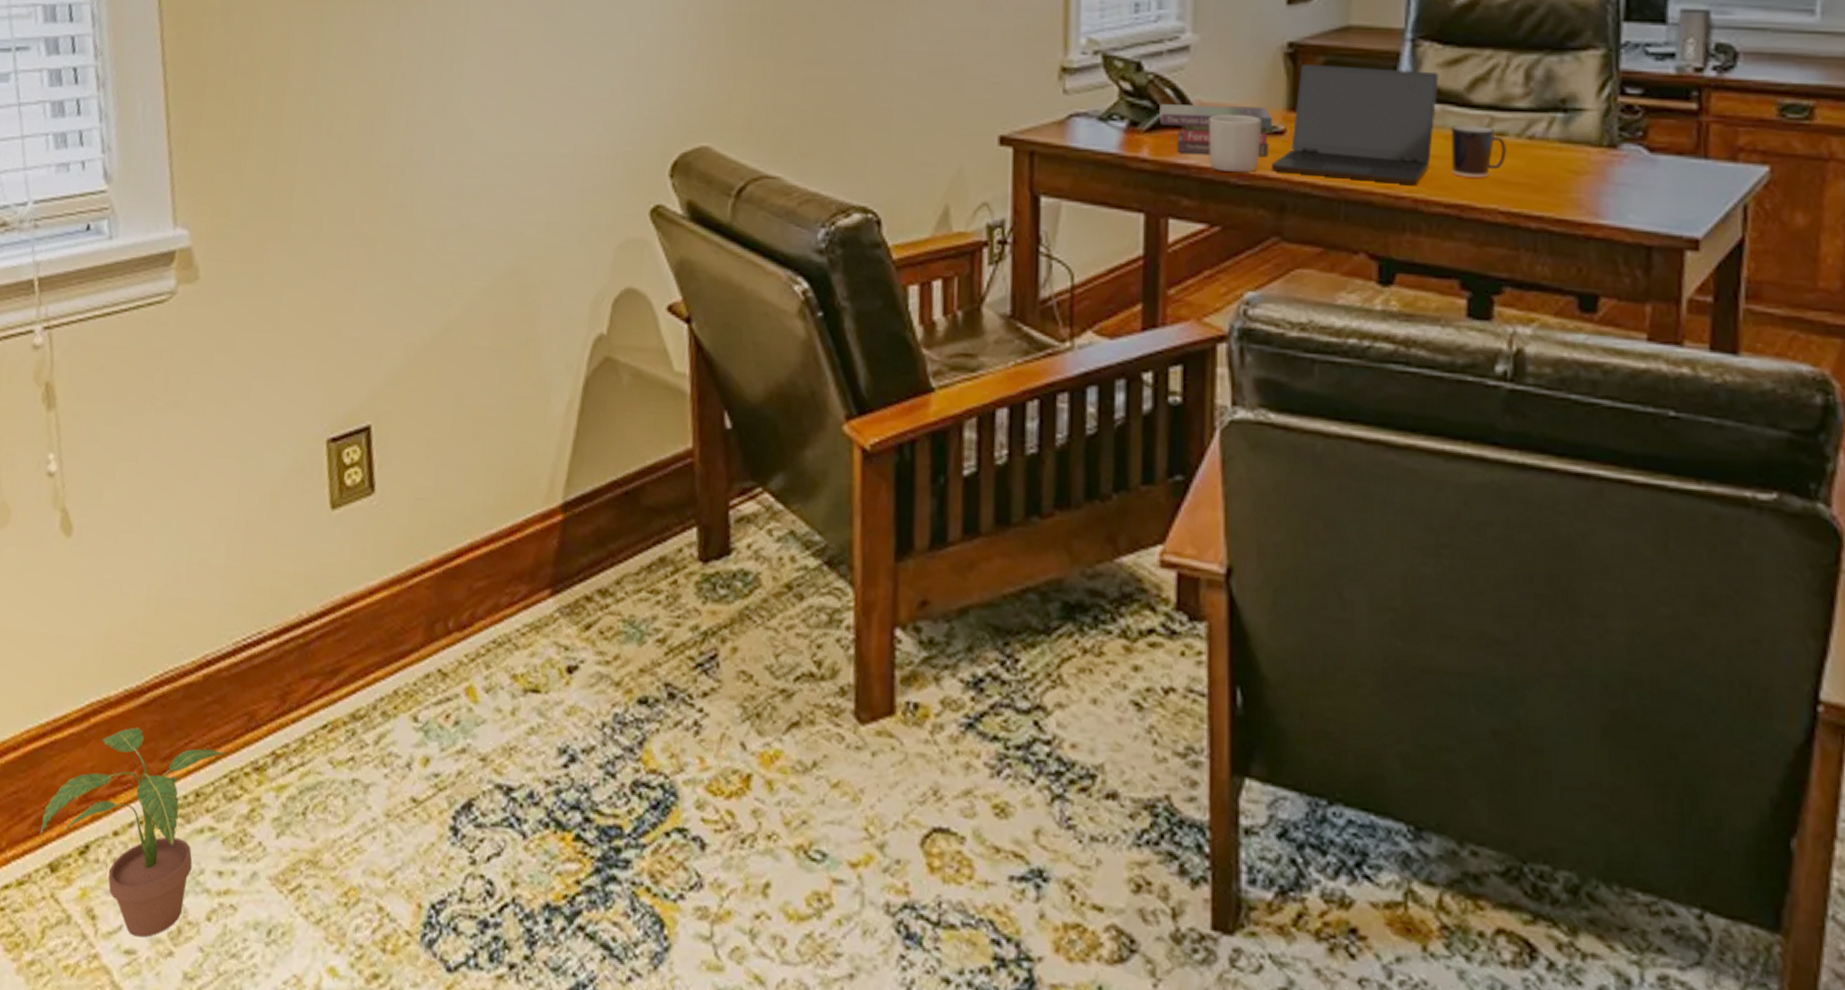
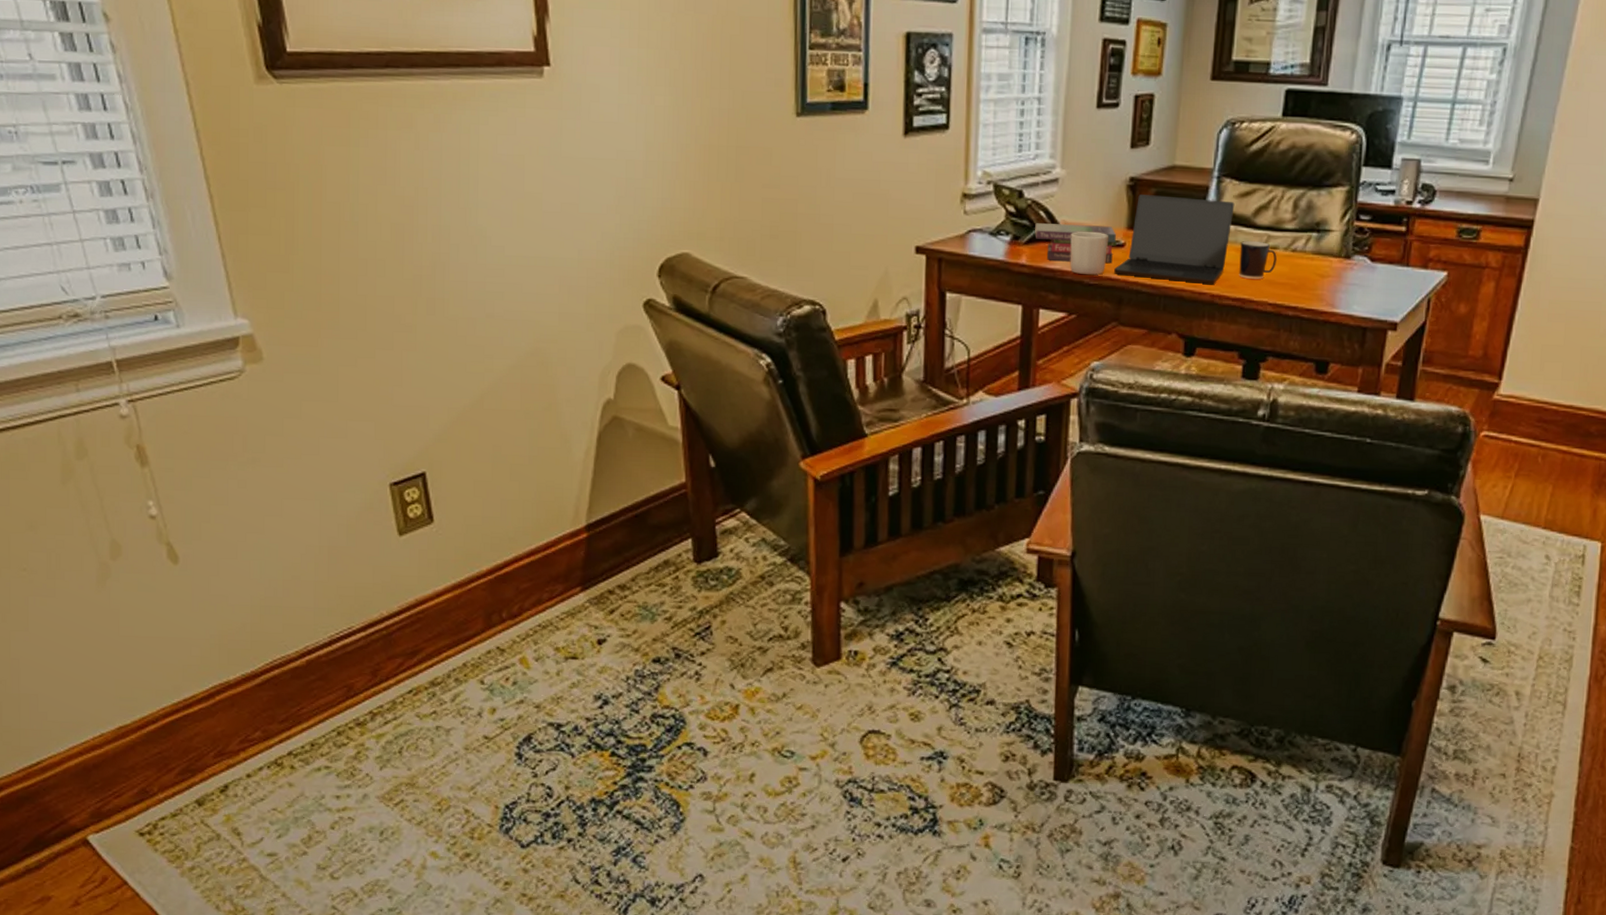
potted plant: present [39,727,227,938] -> none [185,701,333,844]

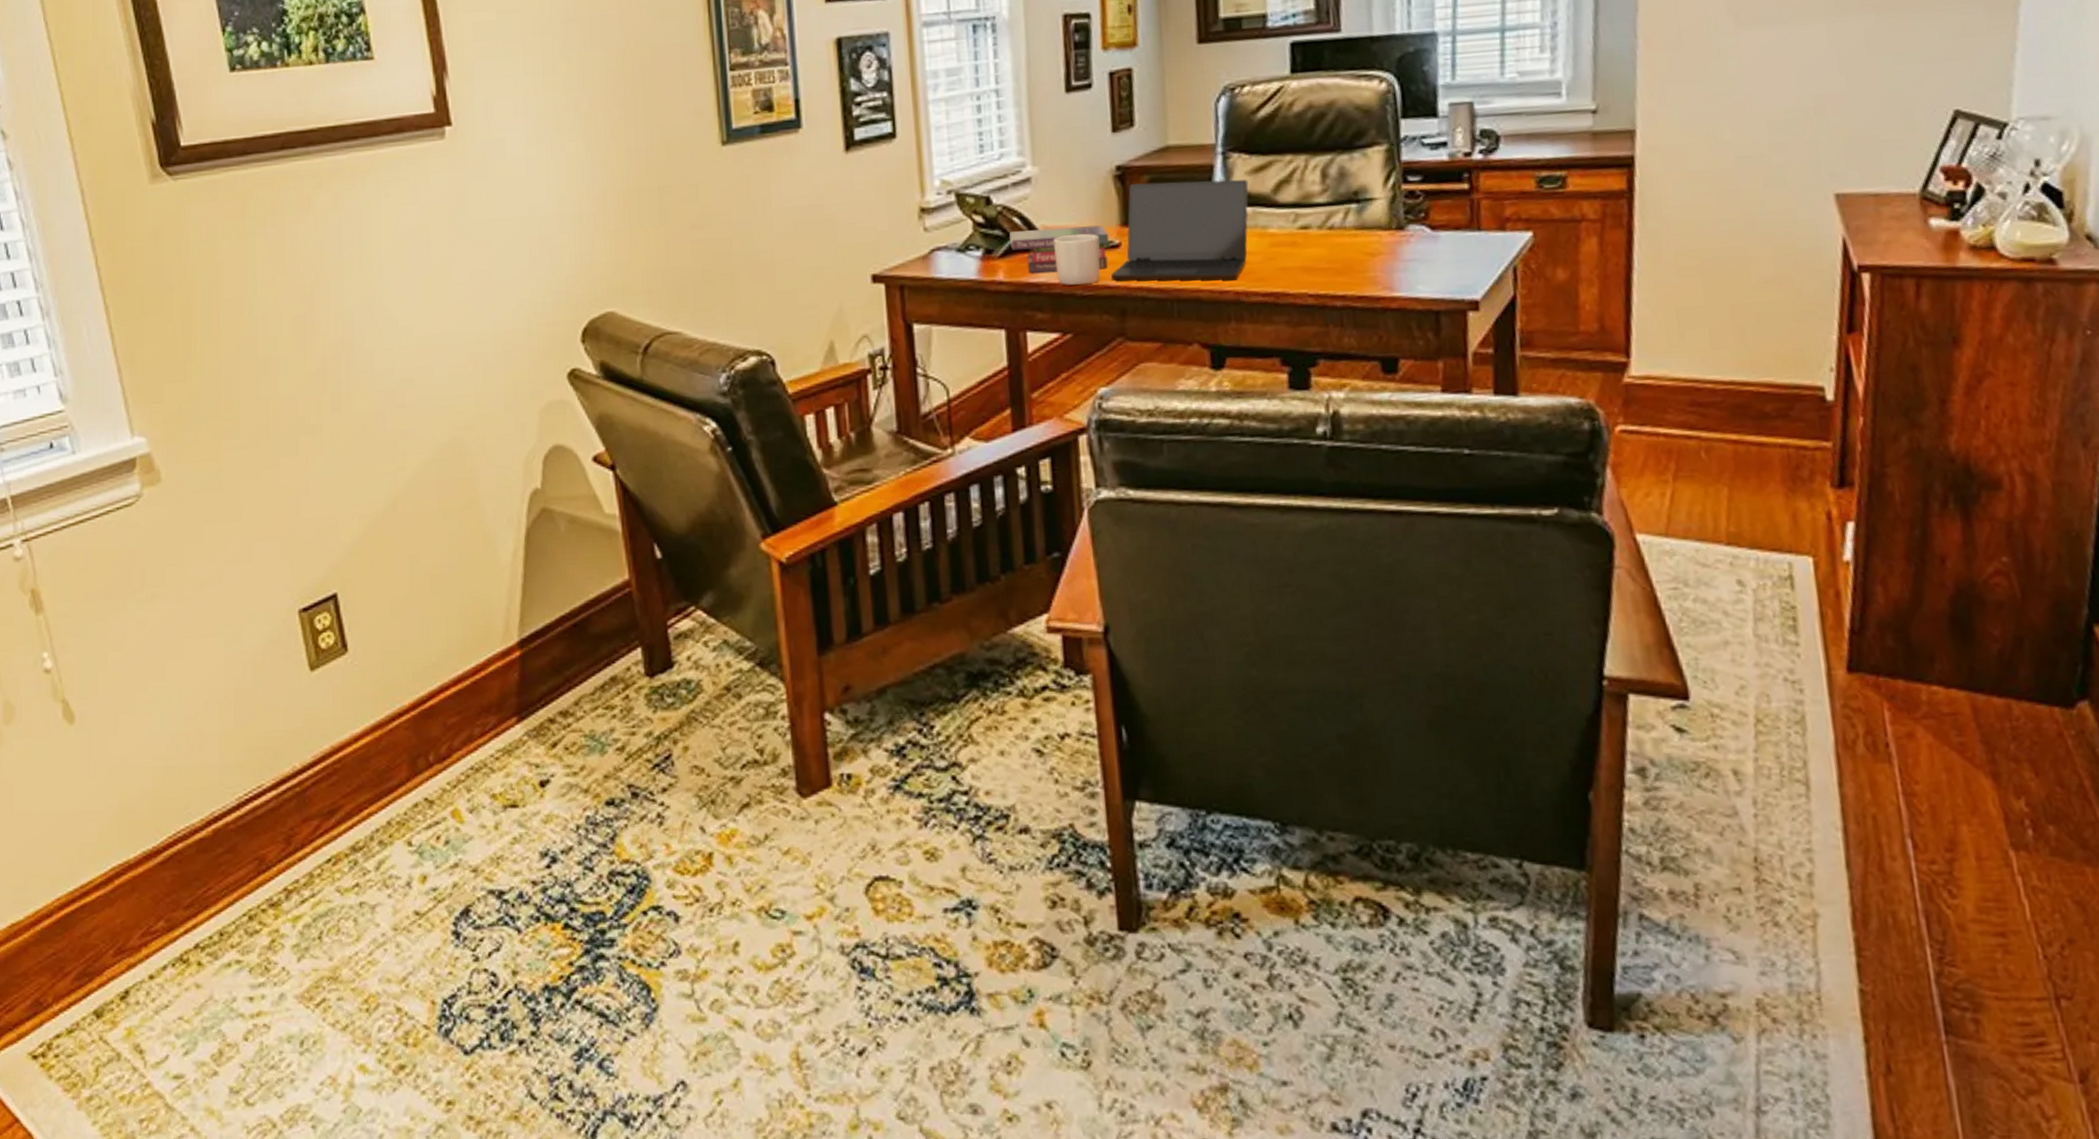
mug: present [1239,240,1277,279] -> none [1262,222,1311,268]

